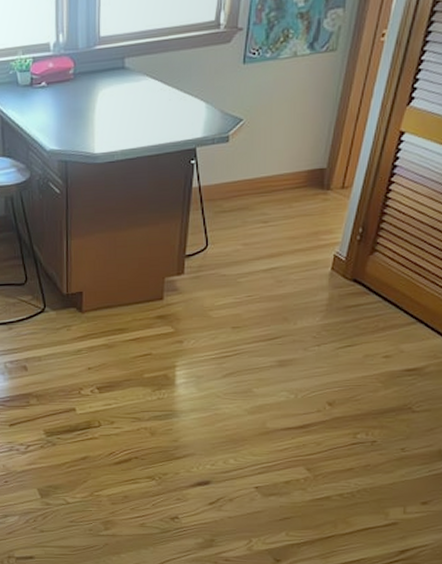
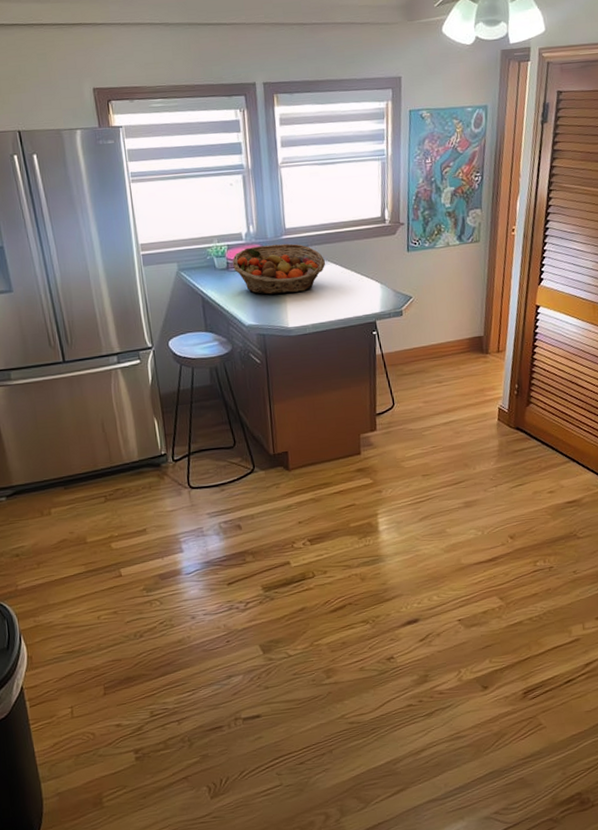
fruit basket: none [37,55,144,116] -> present [233,243,326,295]

